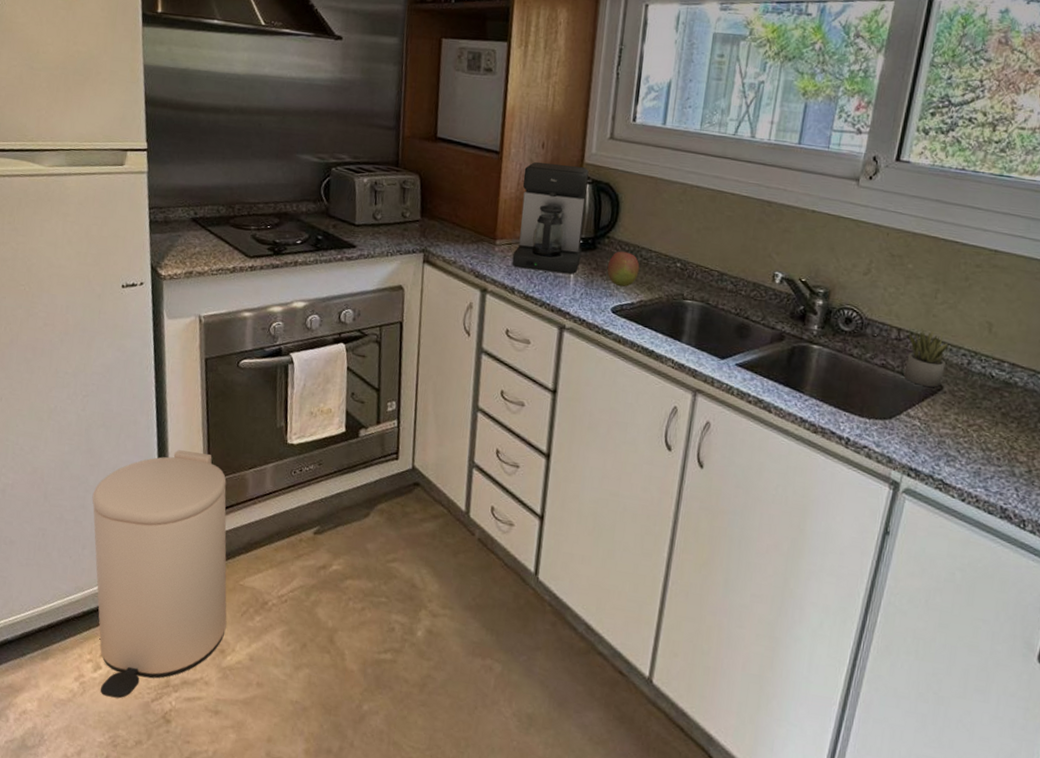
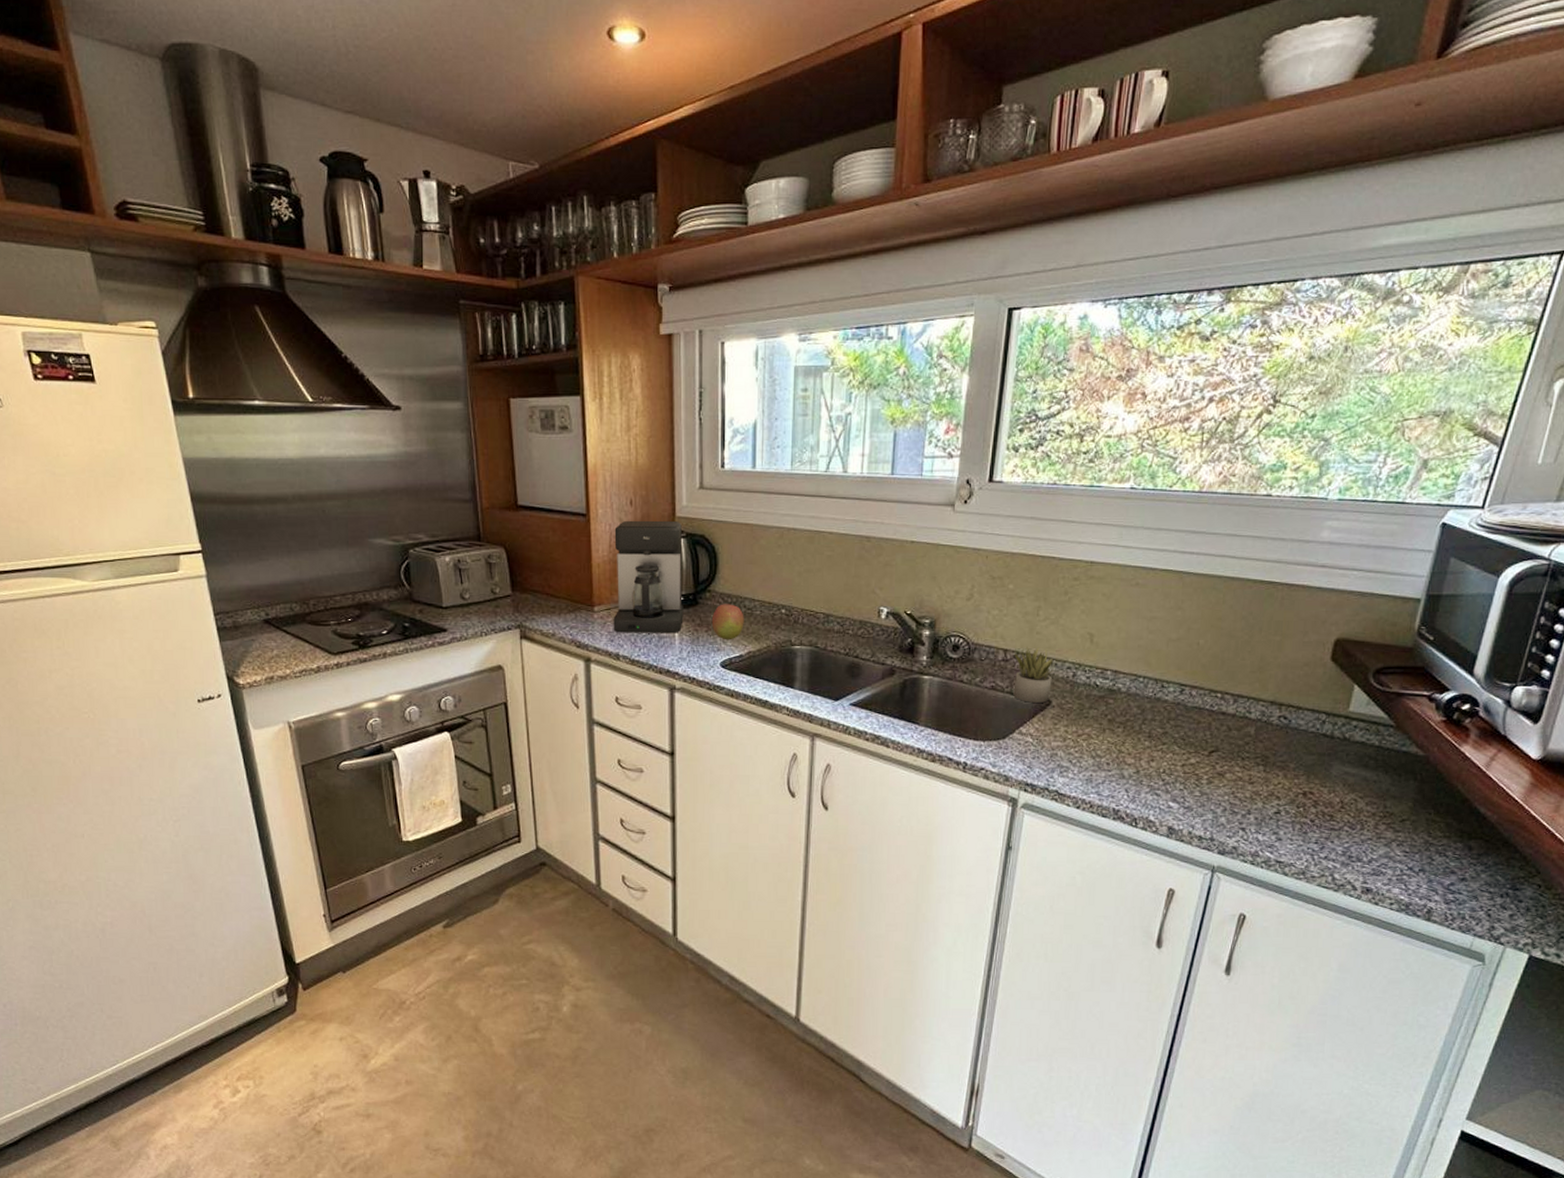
pedal bin: present [92,450,227,699] -> none [201,863,365,1118]

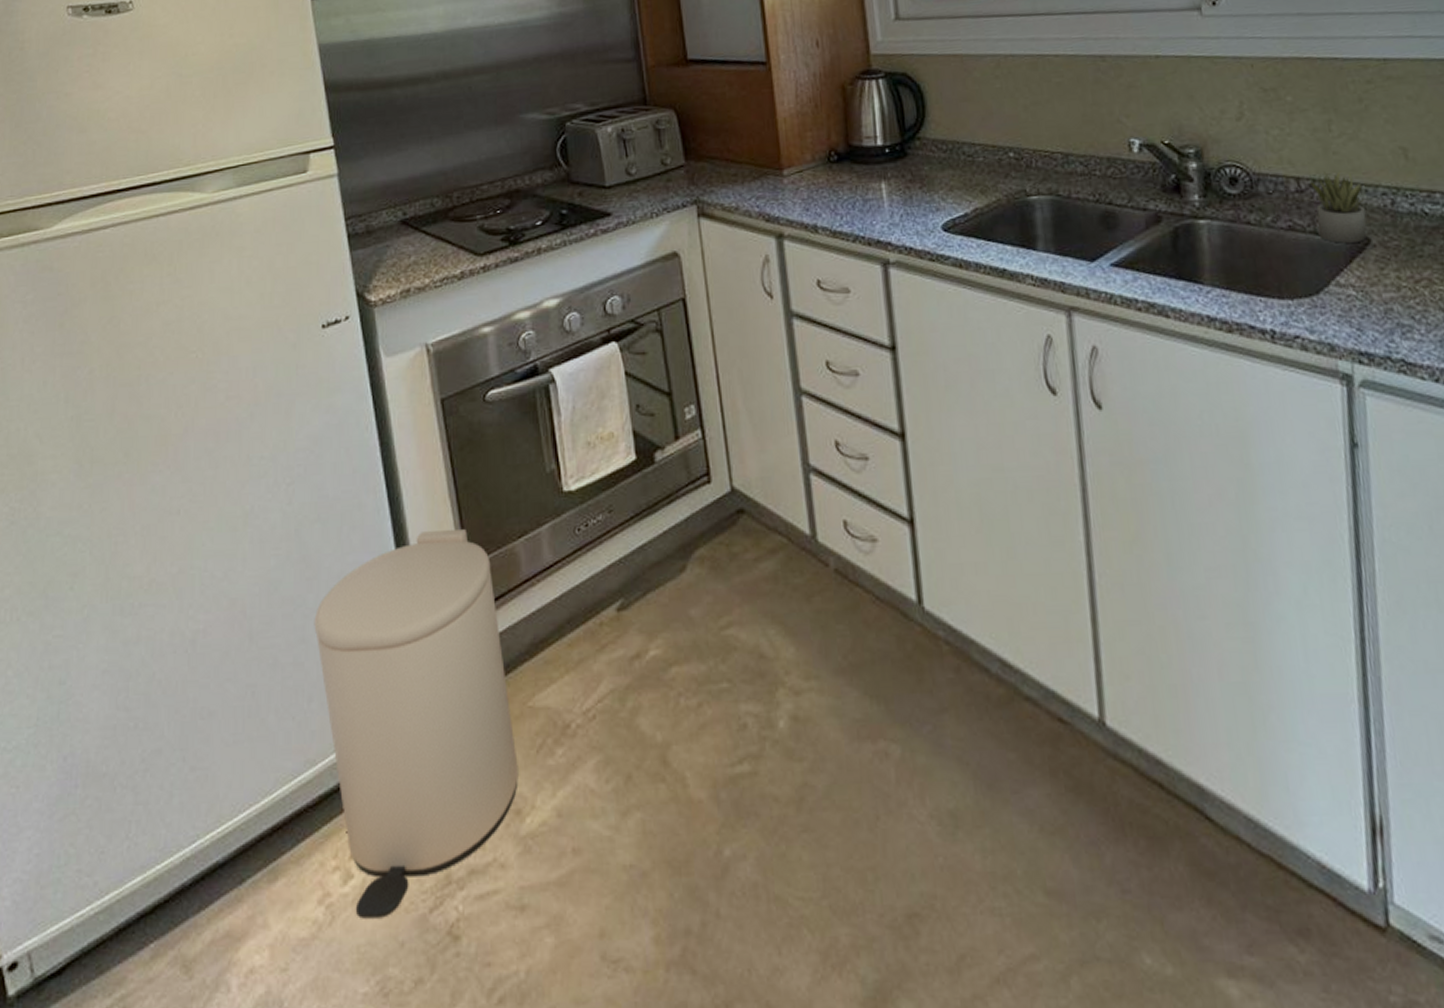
pedal bin: none [201,863,365,1118] -> present [314,529,518,919]
coffee maker: present [613,520,684,634] -> none [800,59,891,200]
fruit: present [711,604,744,640] -> none [925,151,966,197]

